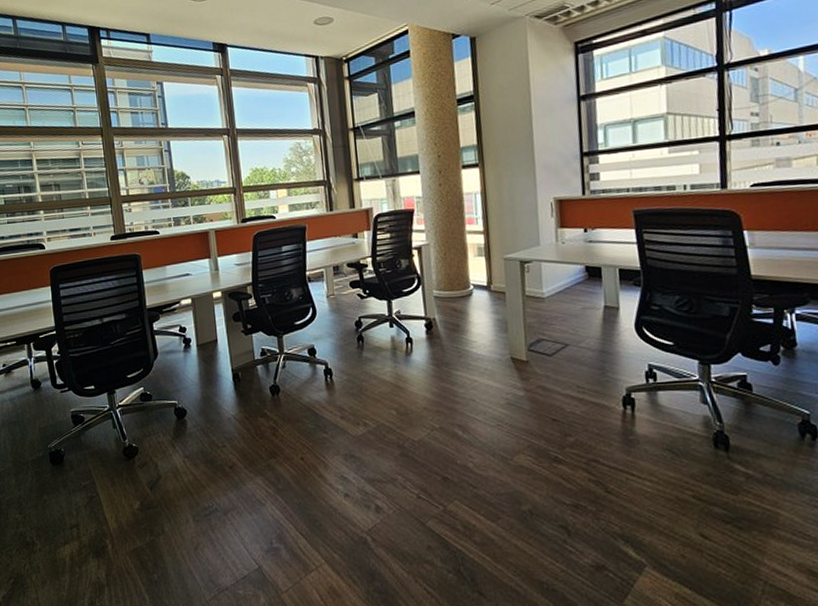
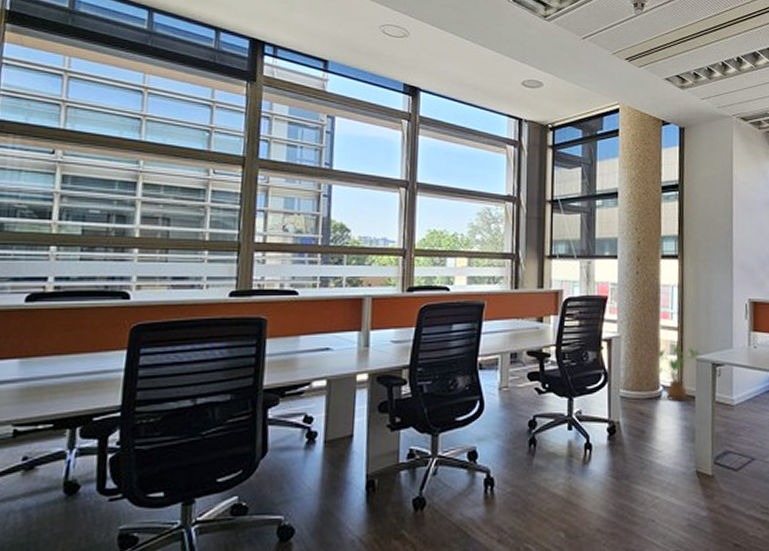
house plant: none [466,246,509,298] -> present [657,344,702,402]

